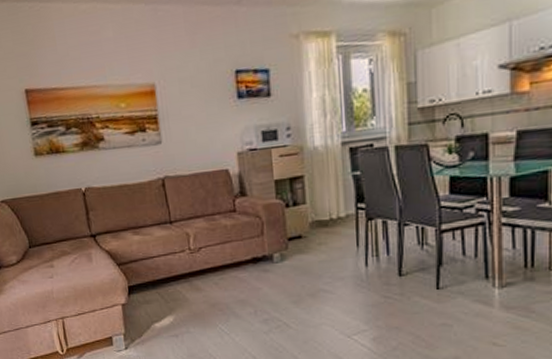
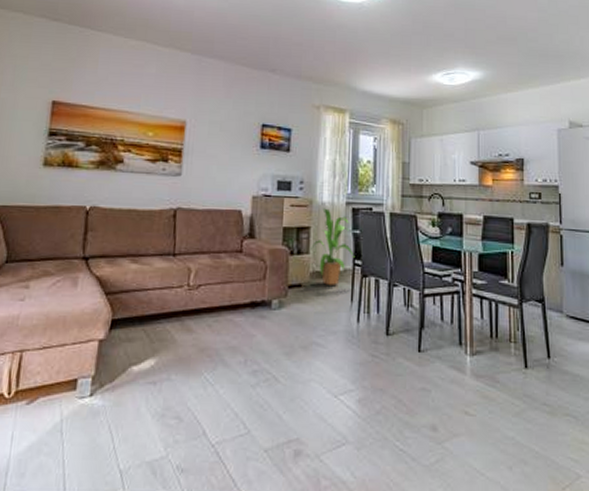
house plant: none [307,152,358,233] -> present [311,208,355,285]

